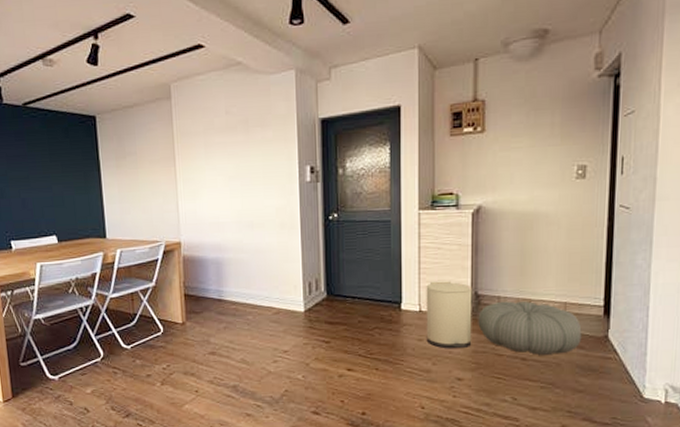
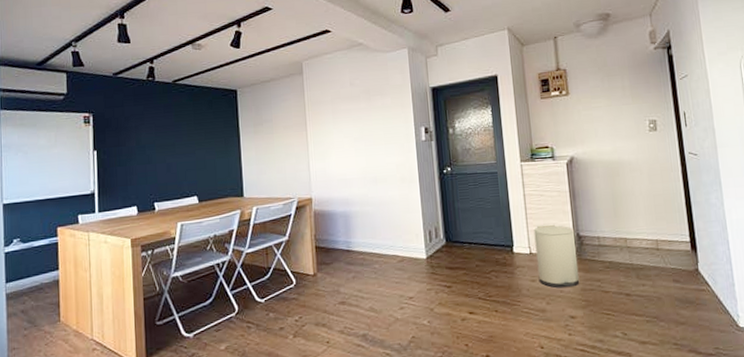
pouf: present [478,301,582,355] -> none [582,240,676,290]

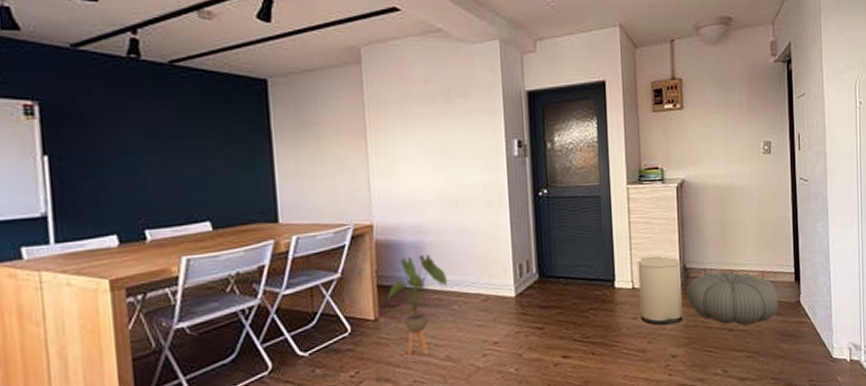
house plant: none [324,222,370,307] -> present [388,254,447,357]
pouf: none [582,240,676,290] -> present [687,272,779,325]

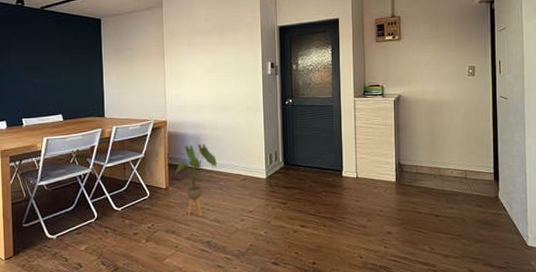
pedal bin: present [638,255,683,326] -> none [361,153,397,208]
pouf: present [687,272,779,325] -> none [401,169,479,212]

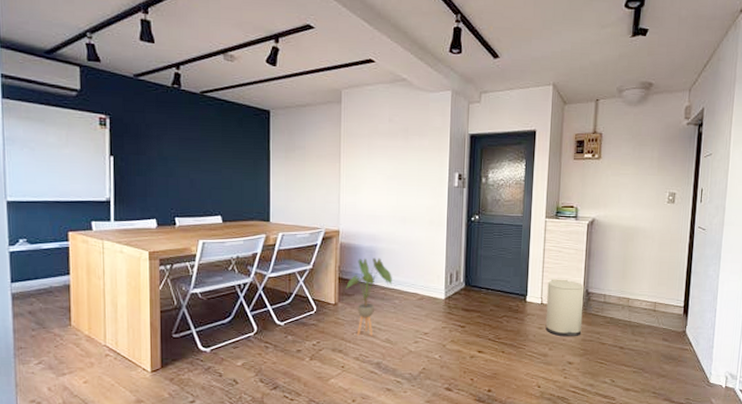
pedal bin: none [361,153,397,208] -> present [545,279,585,337]

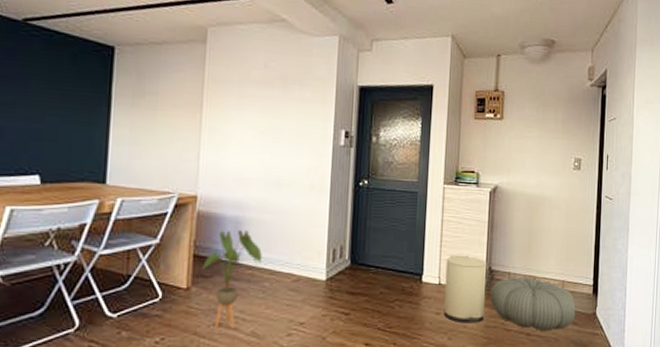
pouf: none [587,298,667,345] -> present [490,277,576,330]

